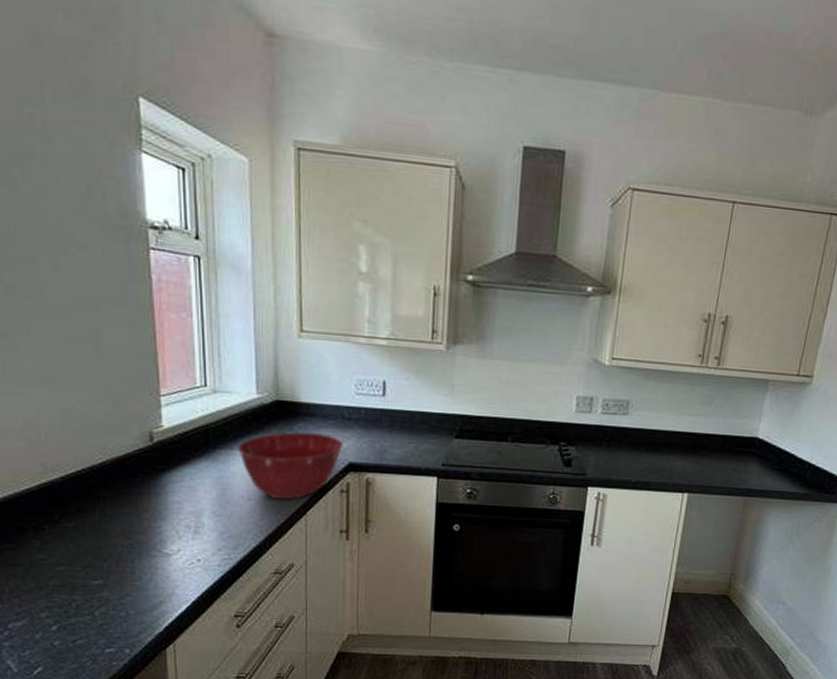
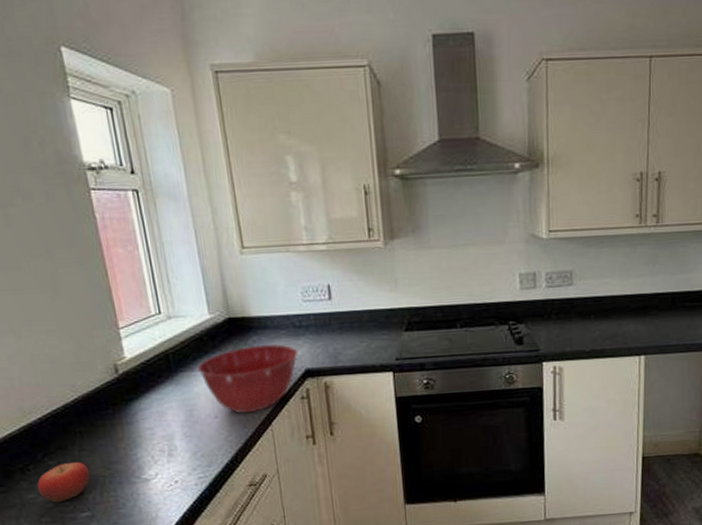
fruit: none [49,527,107,567] -> present [37,462,90,503]

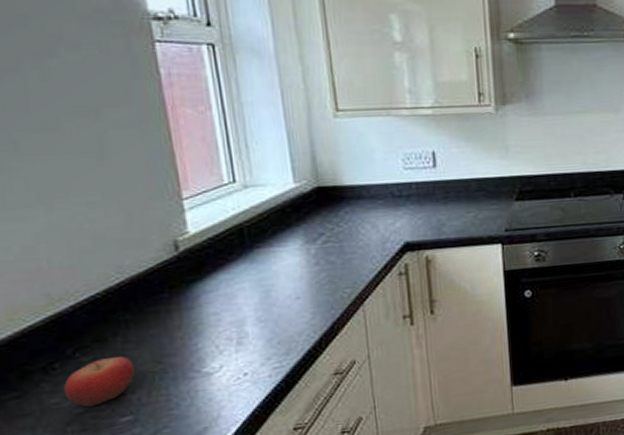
mixing bowl: present [197,344,297,414] -> none [277,216,396,293]

